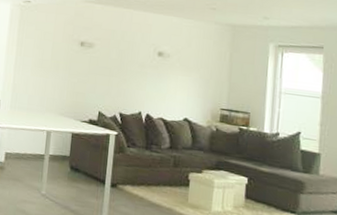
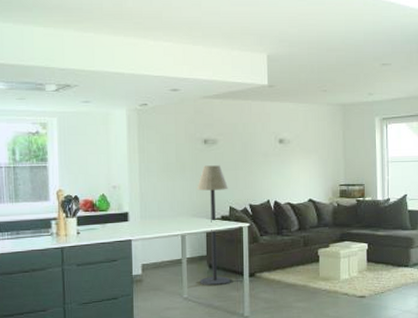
floor lamp: none [60,67,100,190] -> present [197,165,231,286]

